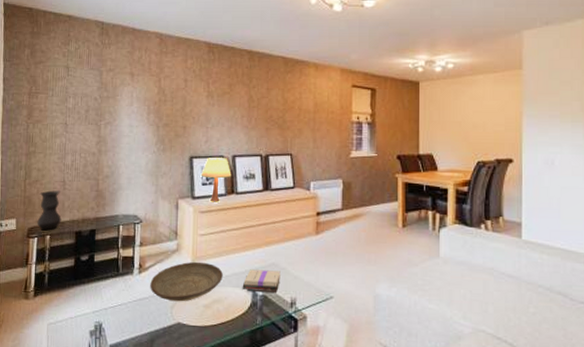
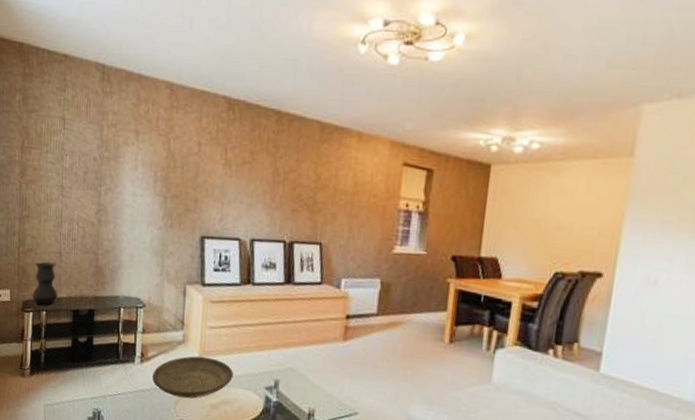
table lamp: present [200,156,232,202] -> none [212,239,249,293]
books: present [242,269,281,292] -> none [254,372,299,401]

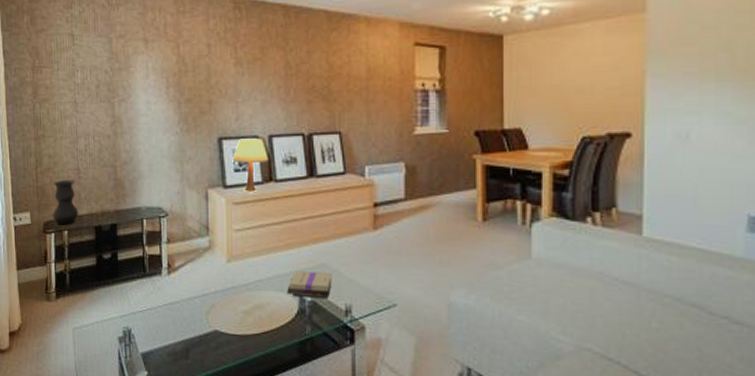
decorative bowl: present [152,356,233,399] -> none [181,261,264,307]
table lamp: none [212,239,249,293] -> present [232,137,269,192]
books: none [254,372,299,401] -> present [287,271,332,298]

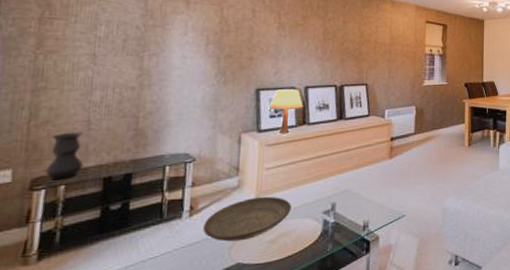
decorative bowl: none [181,261,264,307] -> present [203,196,291,242]
books: present [287,271,332,298] -> none [312,196,354,220]

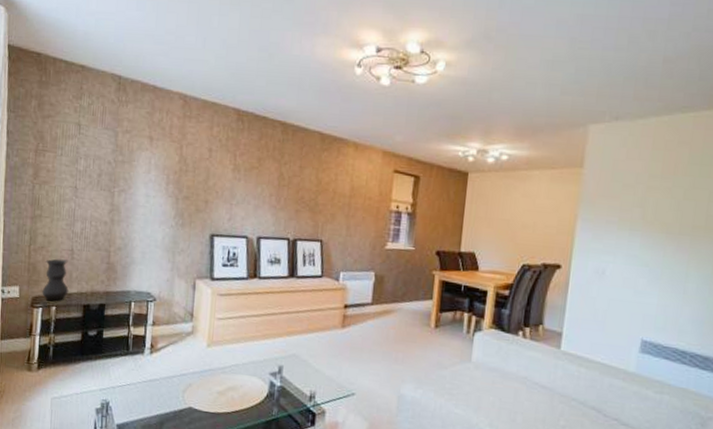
decorative bowl: present [203,196,291,242] -> none [161,346,240,387]
table lamp: present [268,88,303,134] -> none [221,237,255,286]

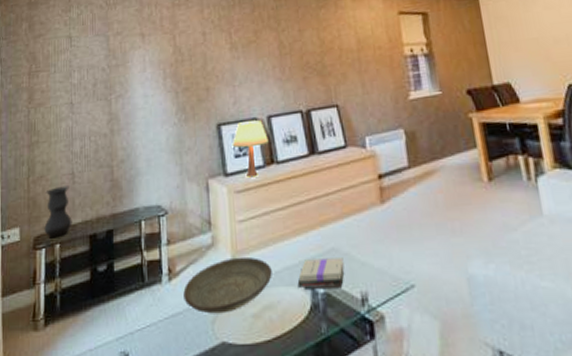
decorative bowl: none [161,346,240,387] -> present [183,256,272,314]
table lamp: none [221,237,255,286] -> present [232,120,269,178]
books: none [259,359,301,385] -> present [297,257,345,289]

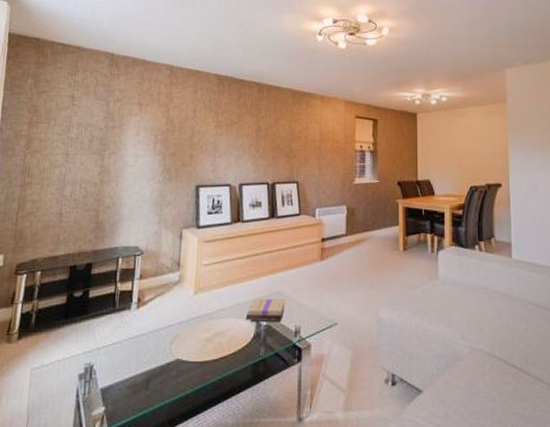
vase: present [44,185,72,239] -> none [27,223,56,266]
decorative bowl: present [183,256,272,314] -> none [148,293,226,337]
table lamp: present [232,120,269,178] -> none [206,185,238,231]

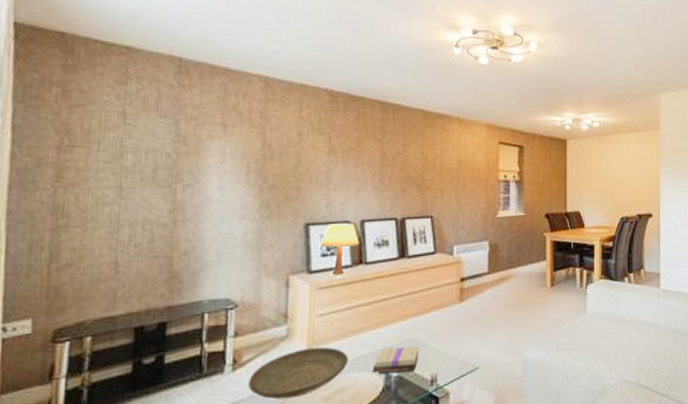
decorative bowl: none [148,293,226,337] -> present [248,346,348,400]
table lamp: none [206,185,238,231] -> present [319,222,359,276]

